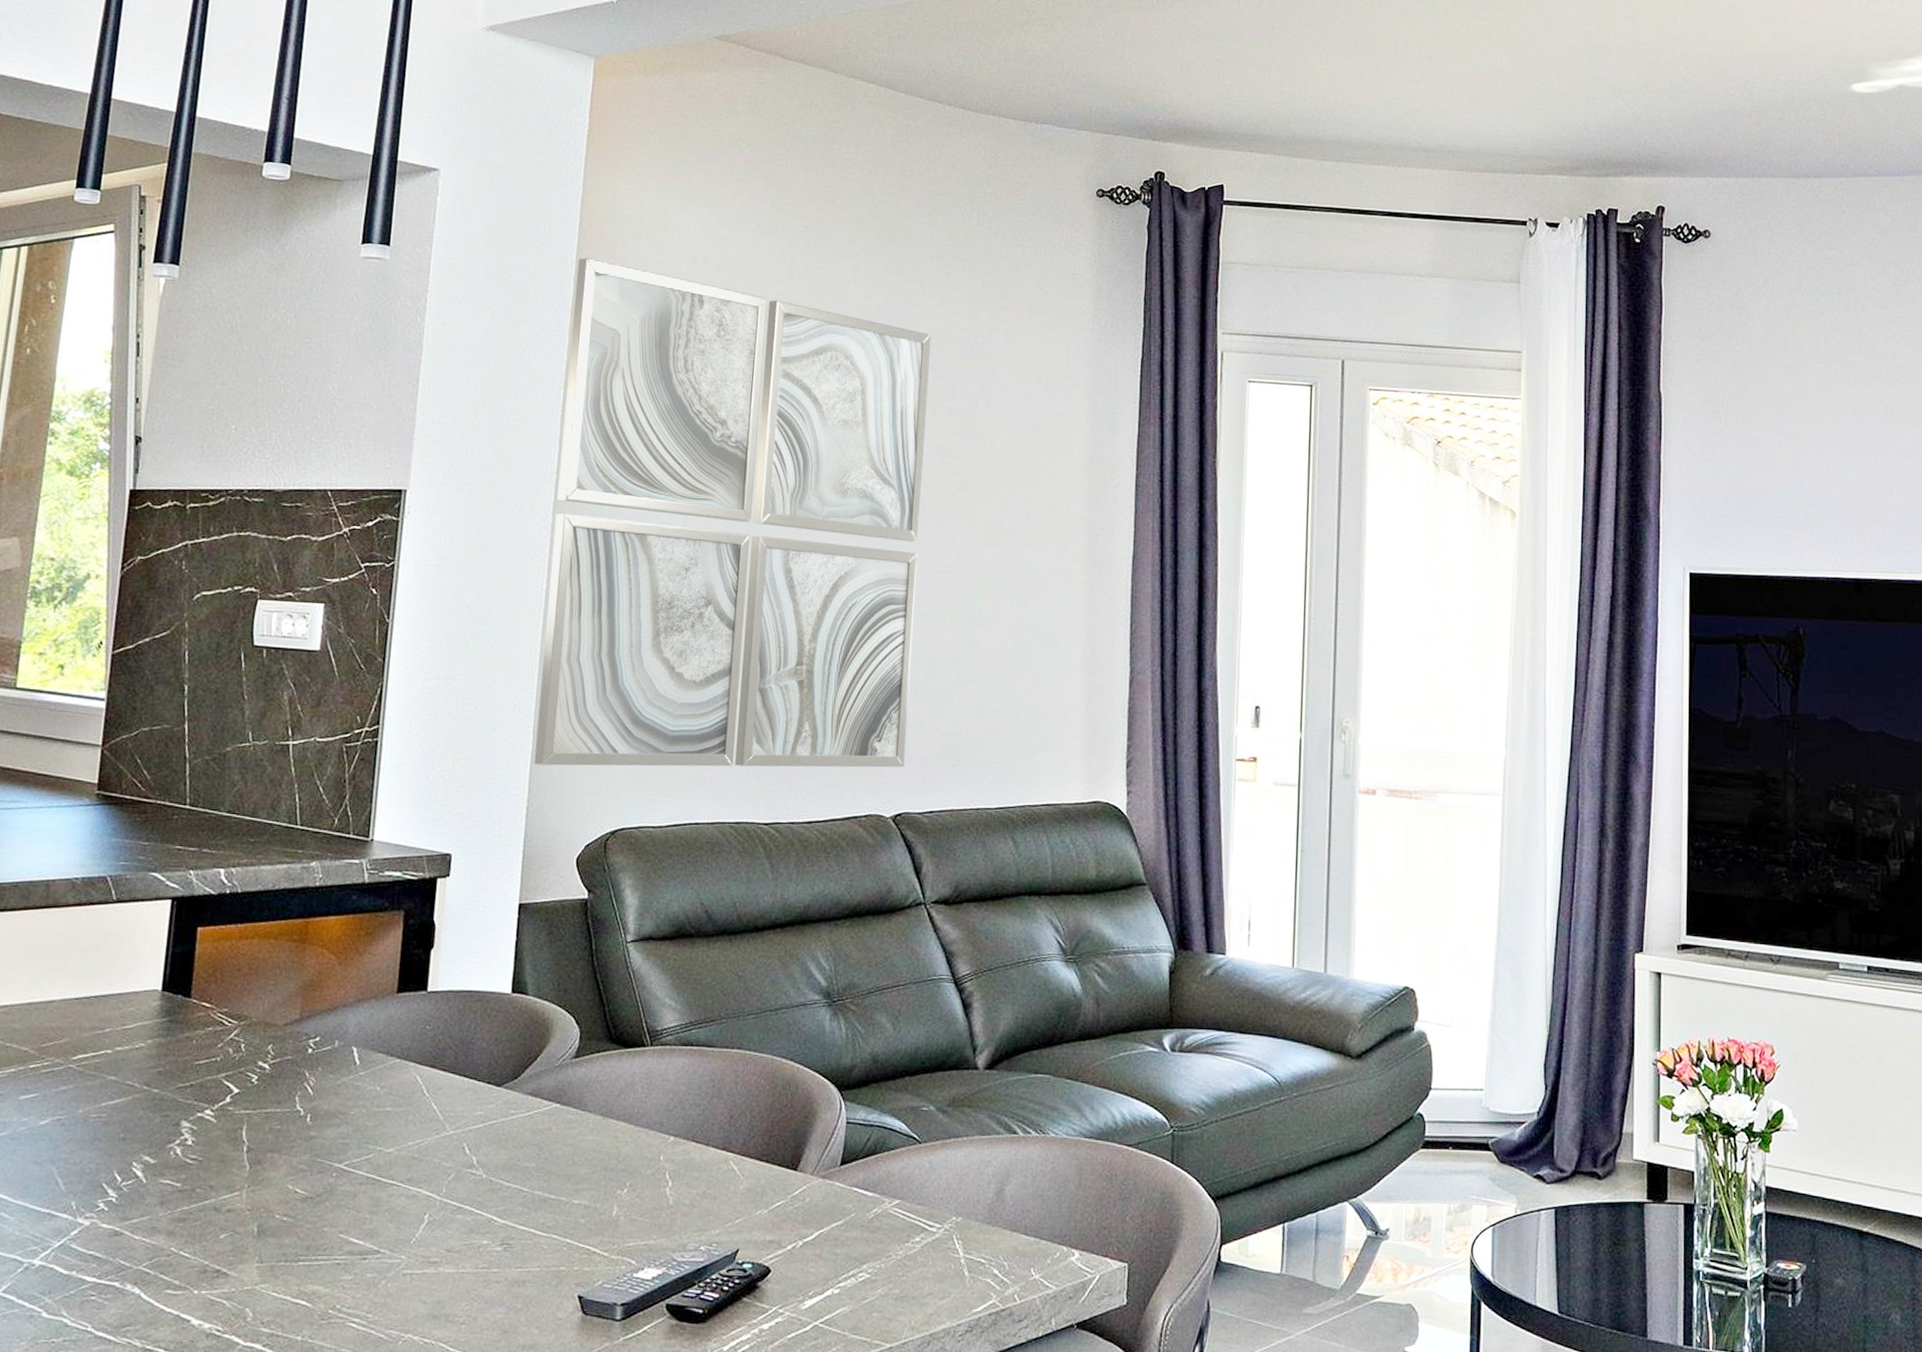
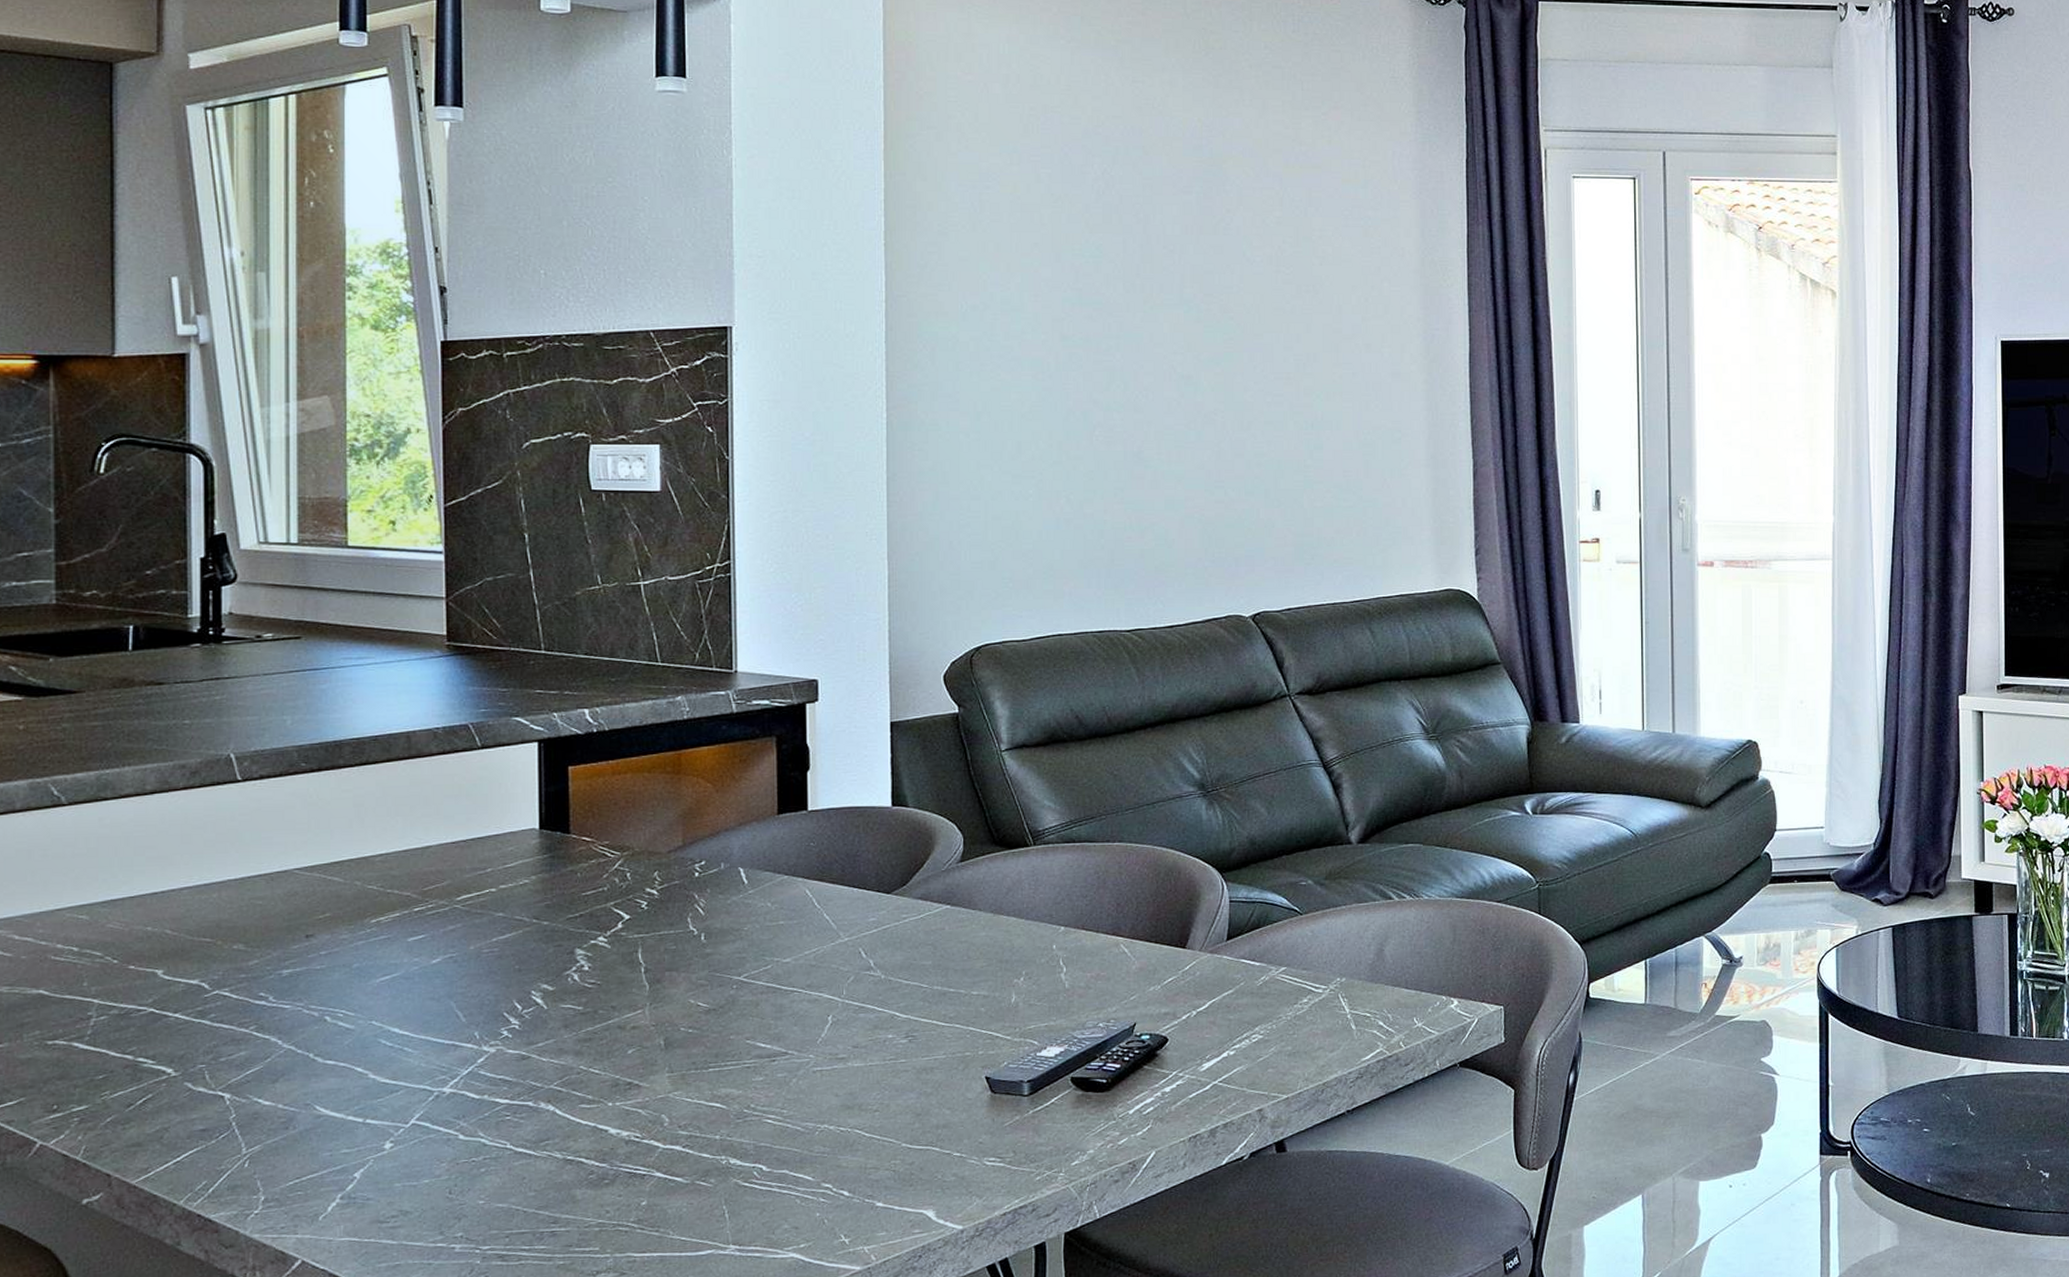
wall art: present [534,258,931,768] -> none [886,82,1260,589]

